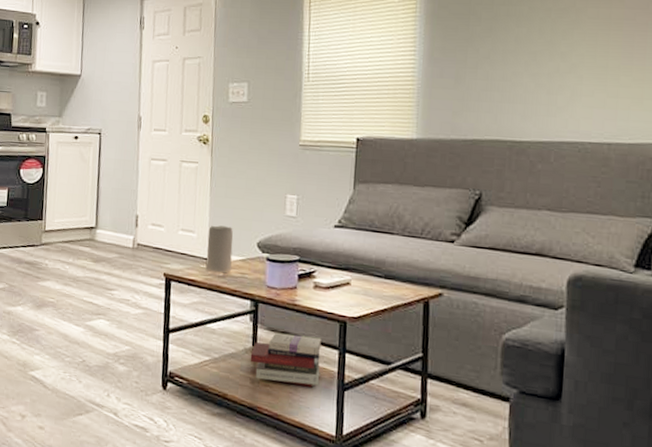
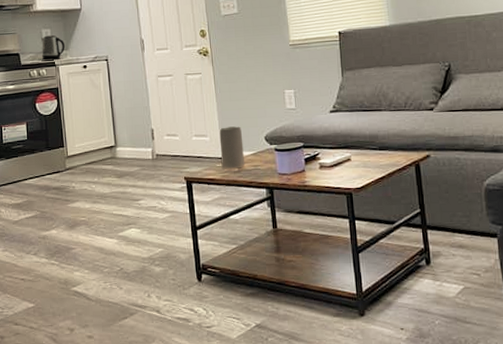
kettle: none [33,98,59,127] -> present [41,34,66,61]
books: present [250,332,322,388] -> none [272,211,336,257]

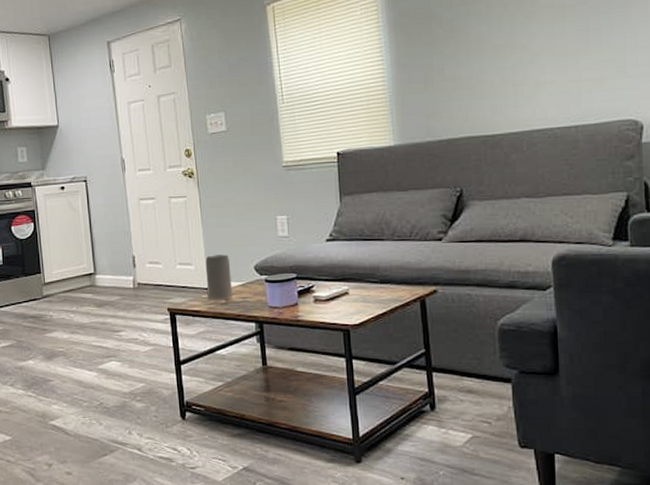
kettle: present [41,34,66,61] -> none [17,153,42,182]

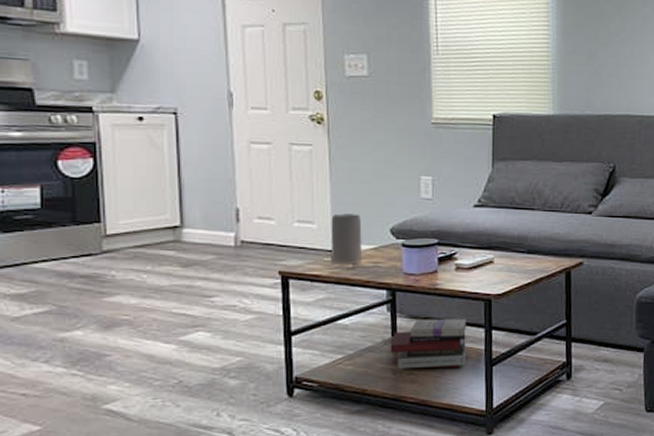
books: none [262,349,331,397] -> present [390,319,467,369]

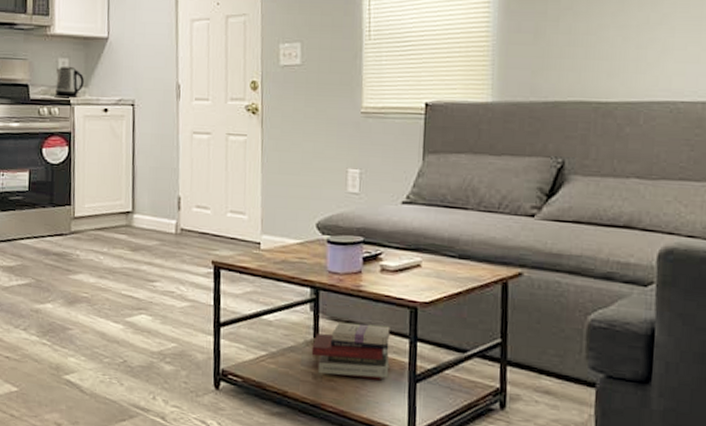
kettle: none [72,68,111,106] -> present [55,65,85,99]
candle: present [330,213,363,266] -> none [258,205,289,260]

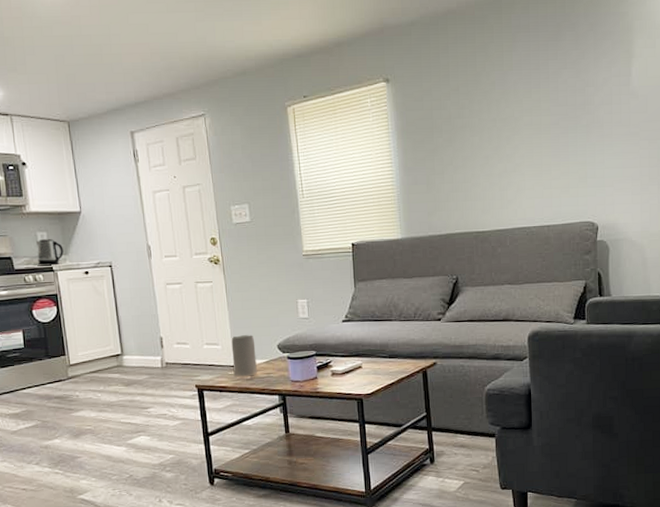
candle: none [258,205,289,260] -> present [231,335,258,378]
books: present [311,321,390,381] -> none [285,416,347,460]

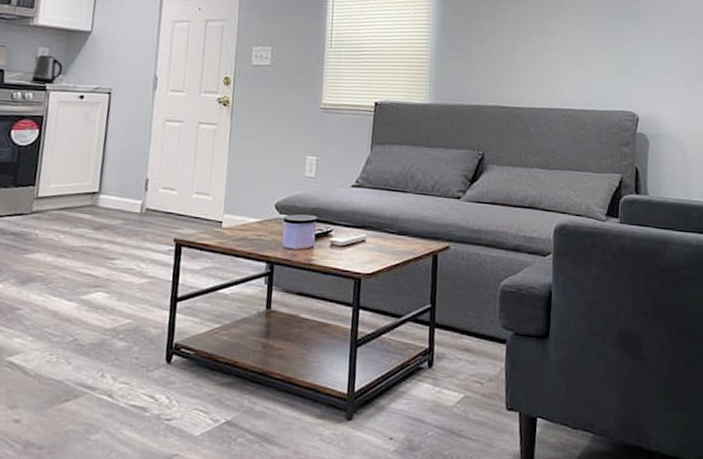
candle: present [231,335,258,378] -> none [219,187,251,237]

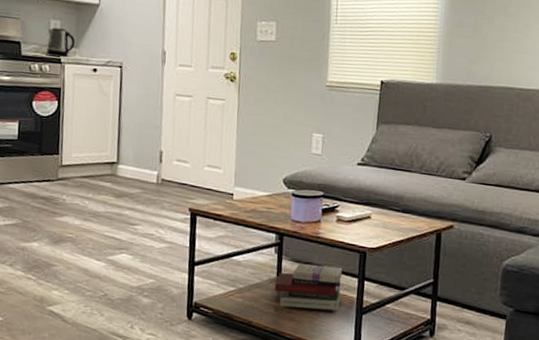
books: none [263,293,336,347] -> present [274,263,343,313]

